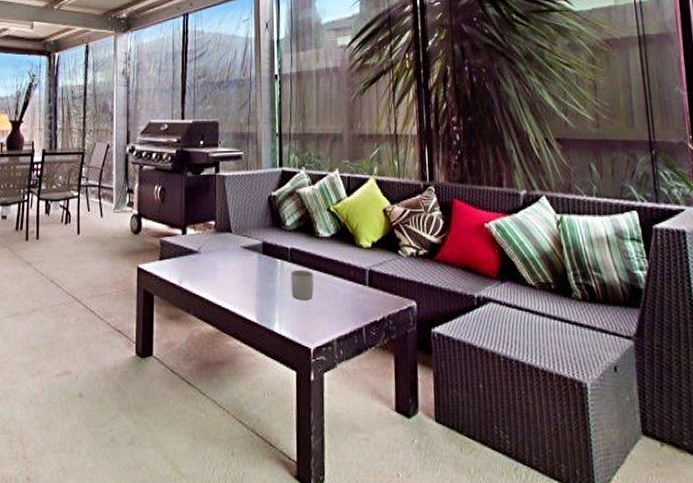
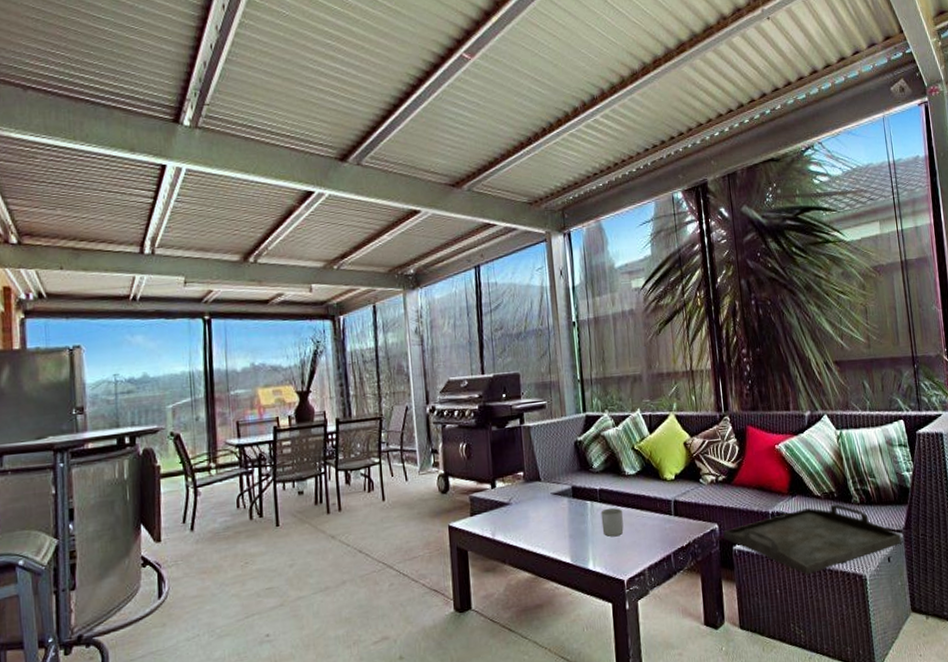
serving tray: none [421,296,633,373] -> present [723,504,902,575]

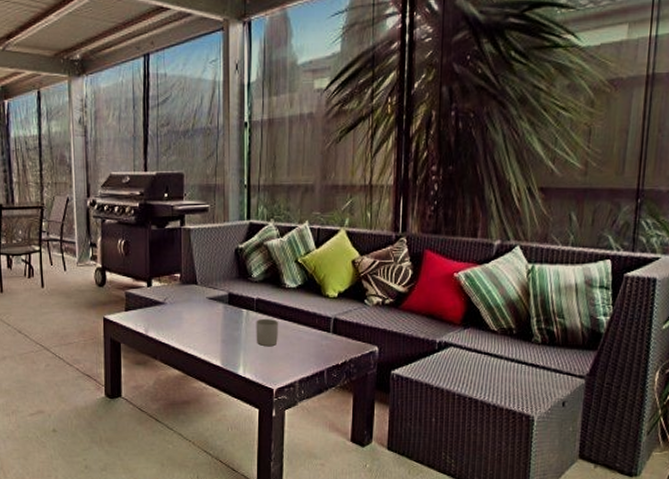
serving tray: present [723,504,902,575] -> none [382,341,583,408]

